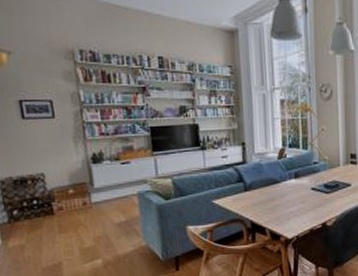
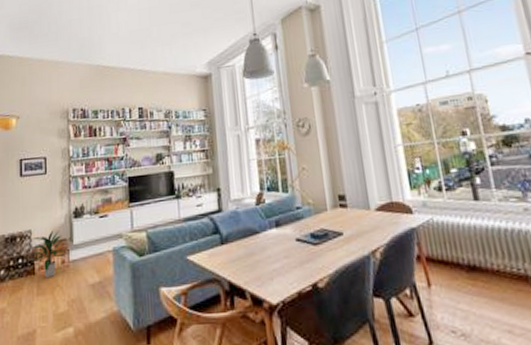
indoor plant: none [45,174,88,217] -> present [30,230,67,277]

